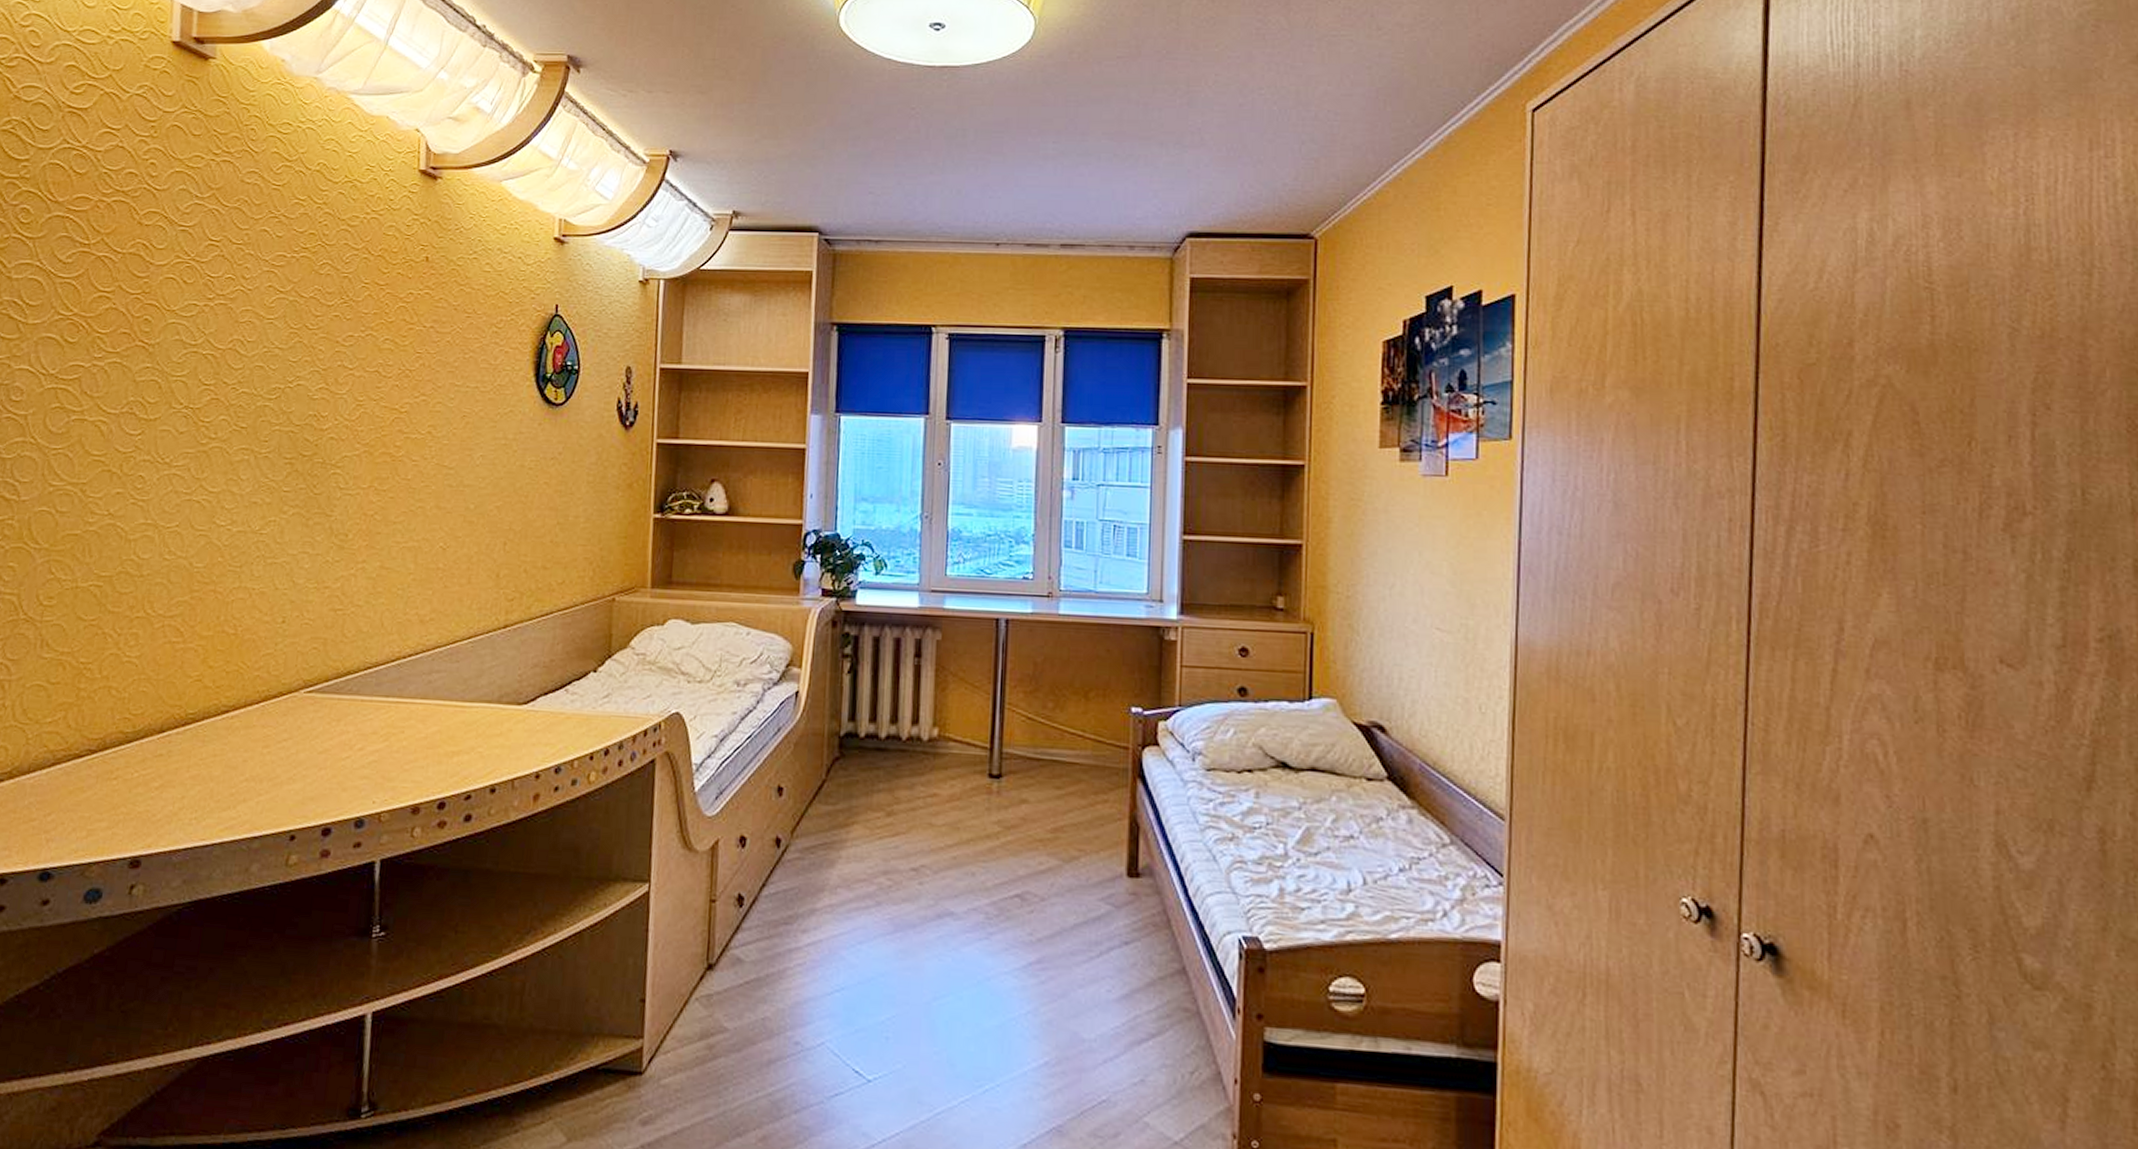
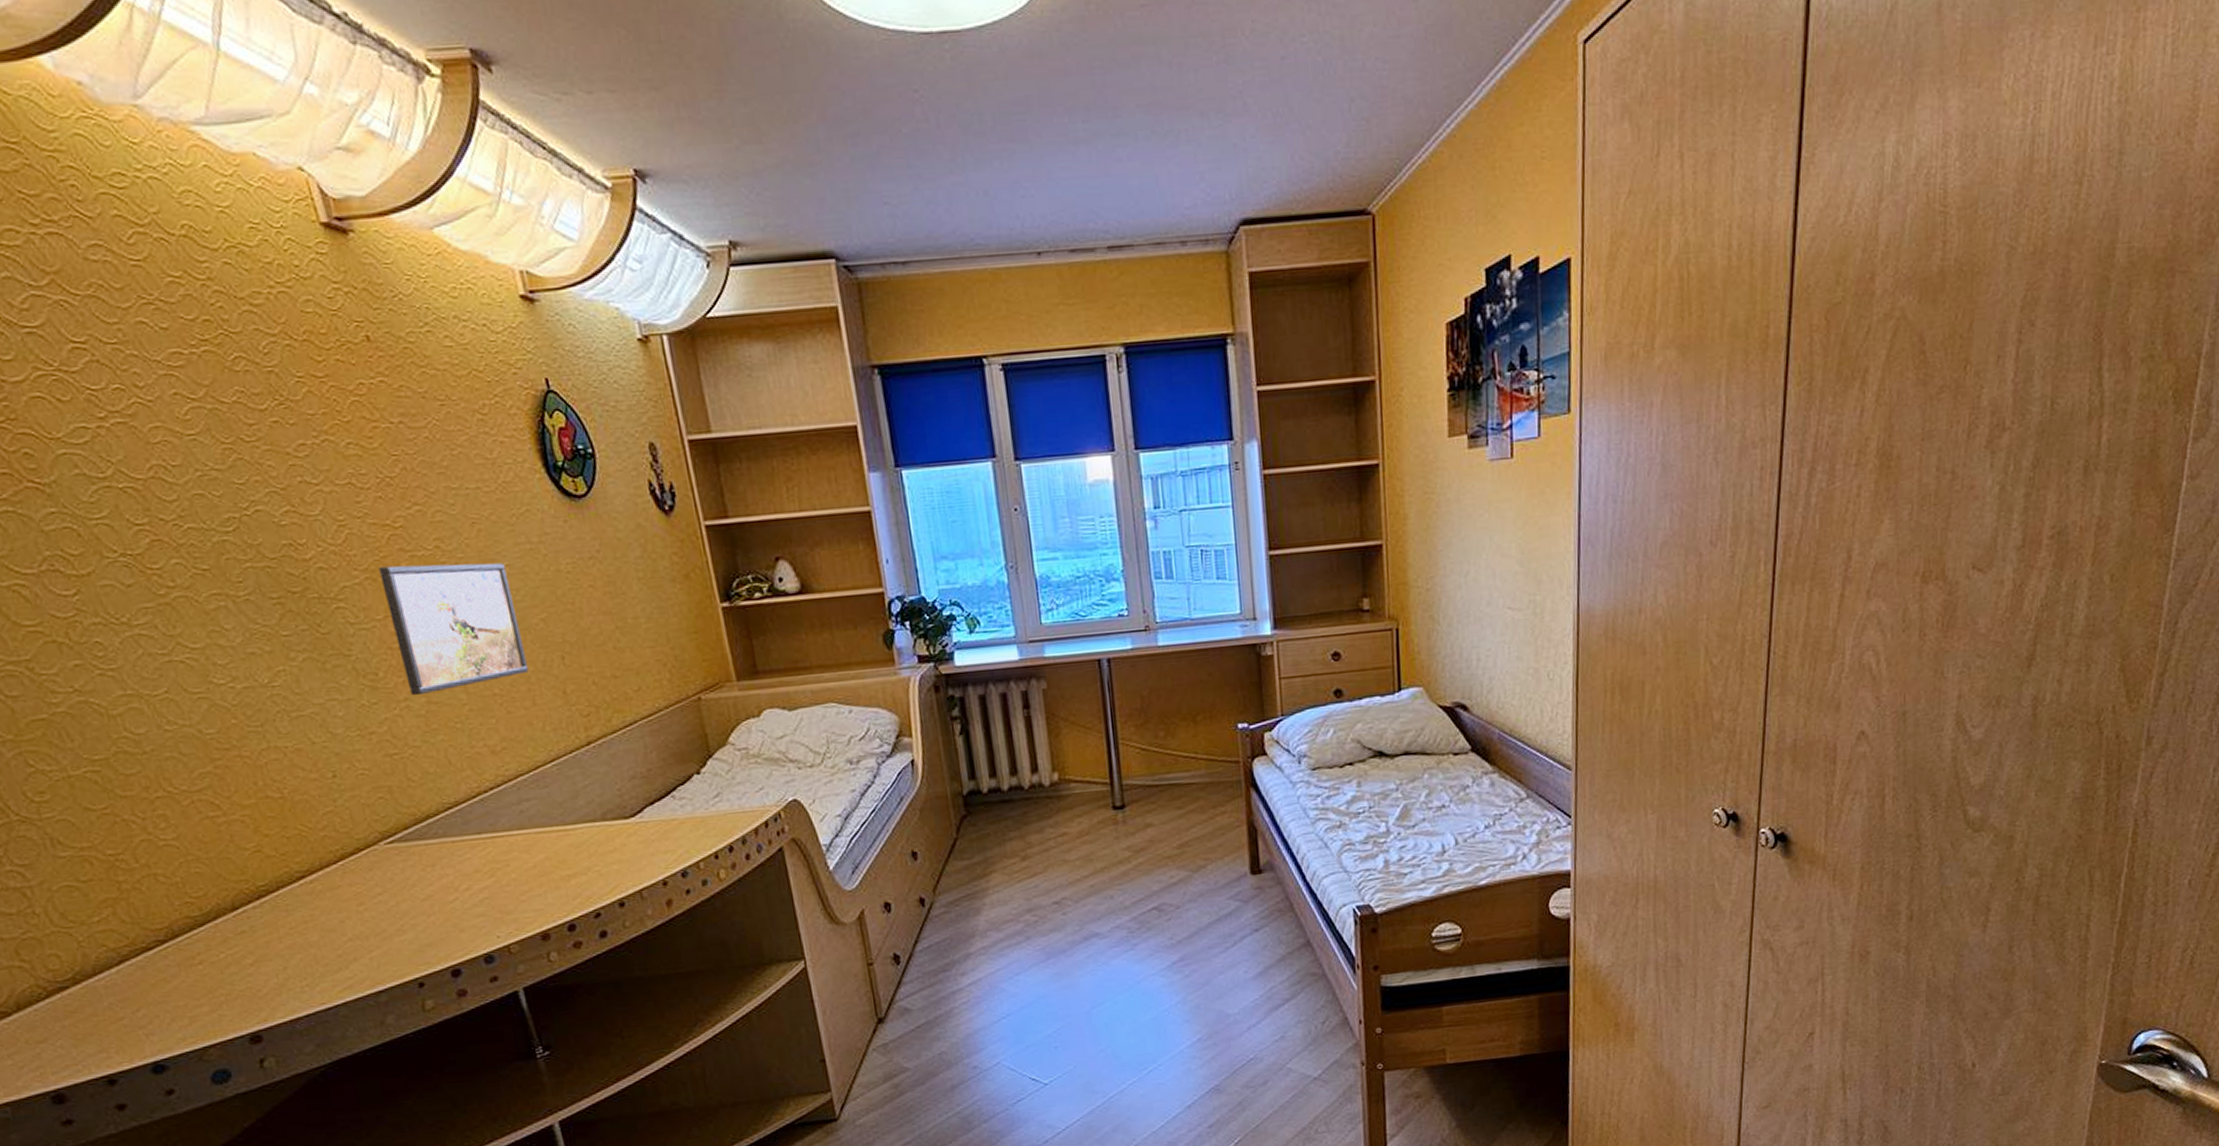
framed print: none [369,443,479,560] -> present [378,563,529,696]

